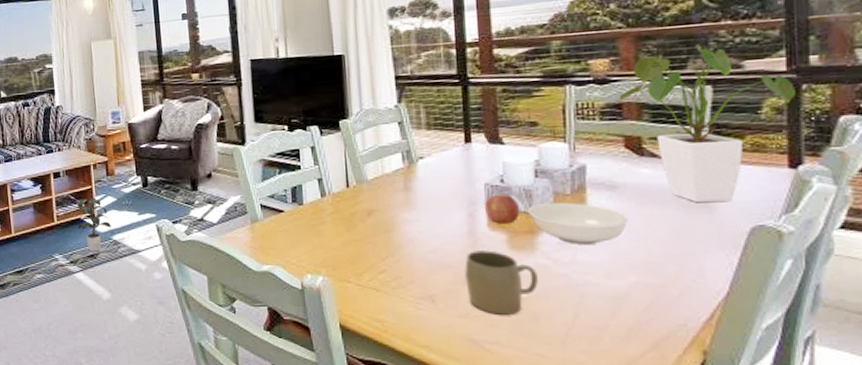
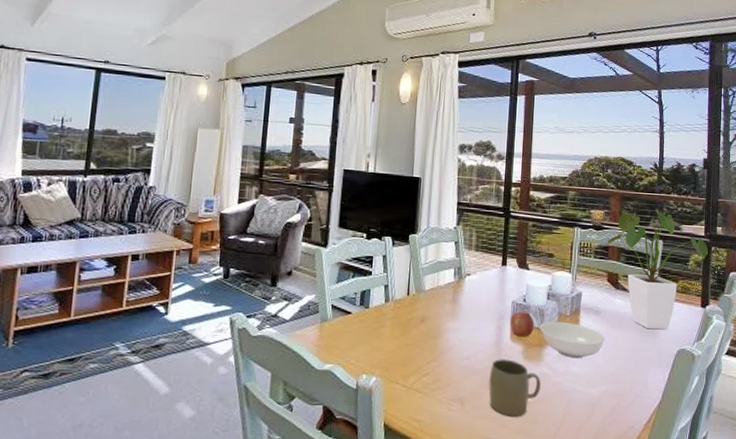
potted plant: present [76,197,111,252] -> none [148,284,184,342]

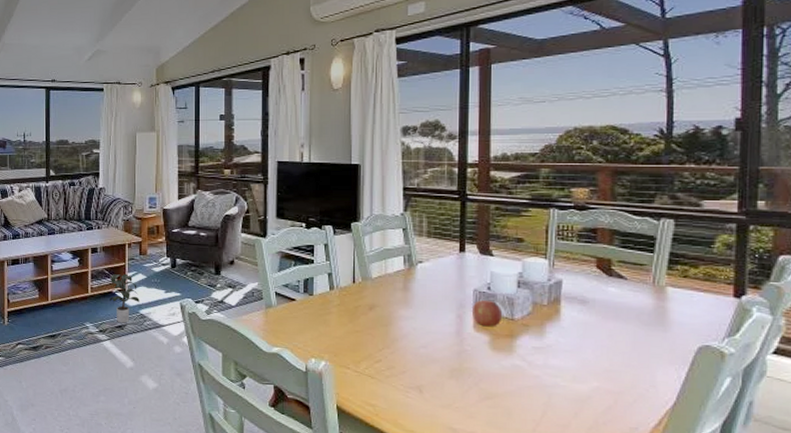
potted plant: none [148,284,184,342] -> present [110,273,140,323]
mug: present [488,358,541,416] -> none [450,348,513,408]
bowl: present [539,321,605,359] -> none [509,310,595,352]
house plant: present [607,208,708,330] -> none [594,182,744,323]

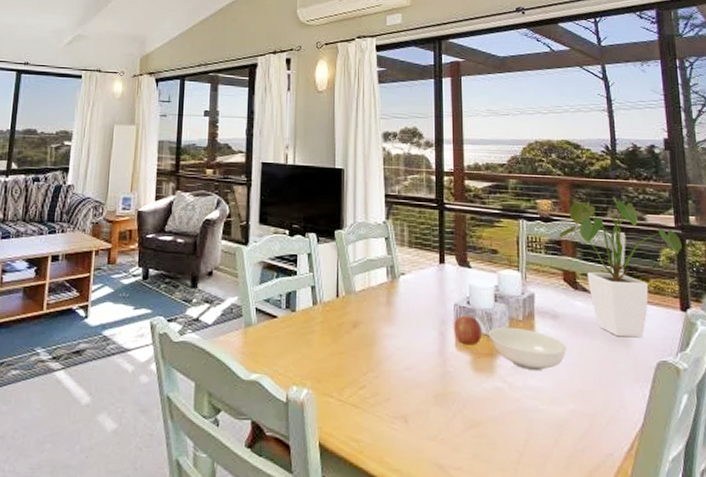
potted plant: present [110,273,140,323] -> none [68,286,104,348]
bowl: none [509,310,595,352] -> present [488,326,567,371]
house plant: none [594,182,744,323] -> present [559,196,682,338]

